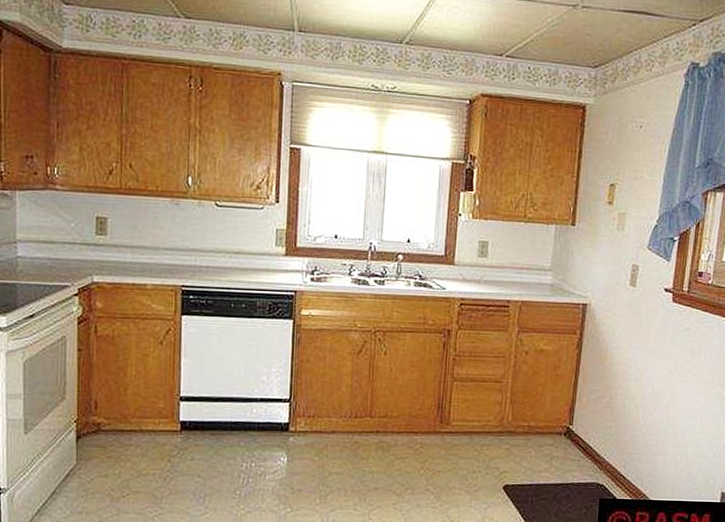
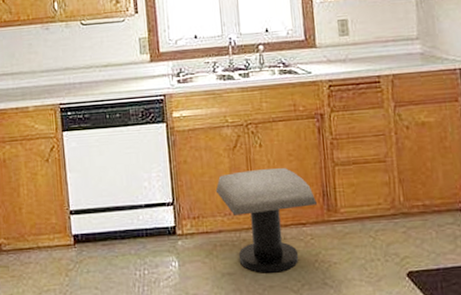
stool: none [334,376,431,476] -> present [215,168,317,273]

